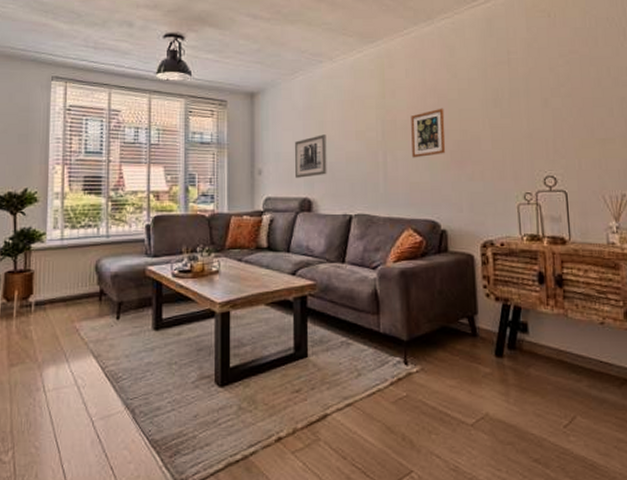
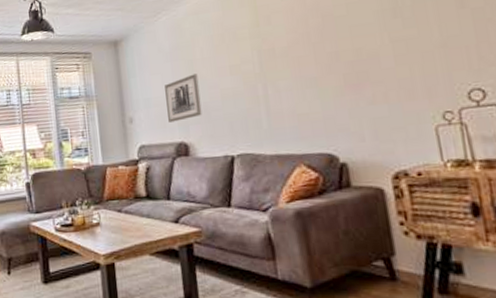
picture frame: present [411,108,446,158] -> none [291,27,338,88]

